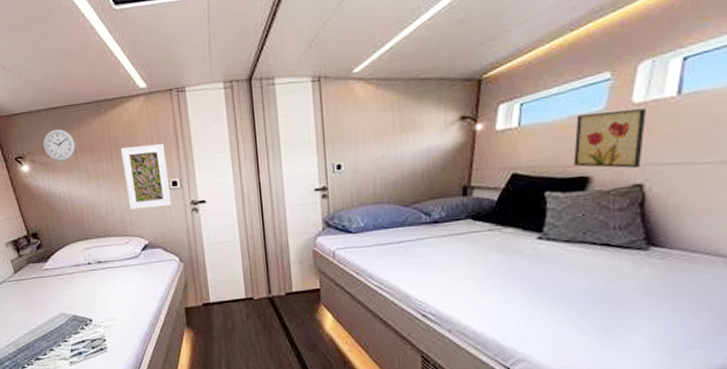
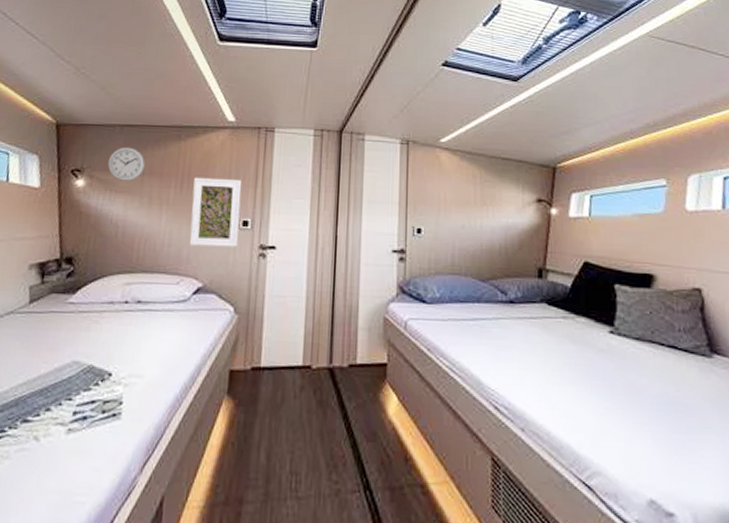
wall art: present [573,109,646,169] -> none [639,215,699,273]

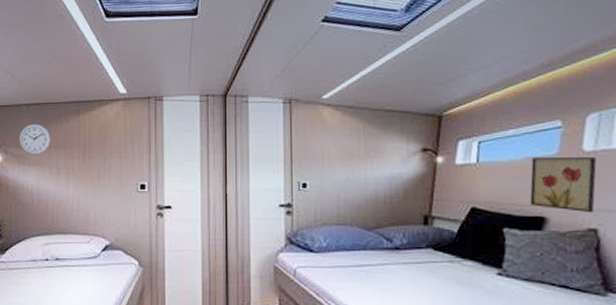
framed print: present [189,177,242,248] -> none [94,146,138,209]
wall art: none [639,215,699,273] -> present [530,157,597,213]

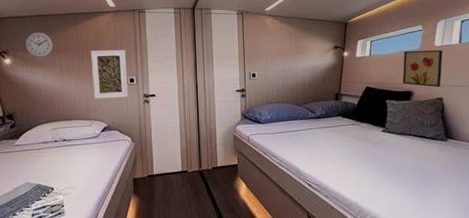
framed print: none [94,146,138,209] -> present [91,49,129,99]

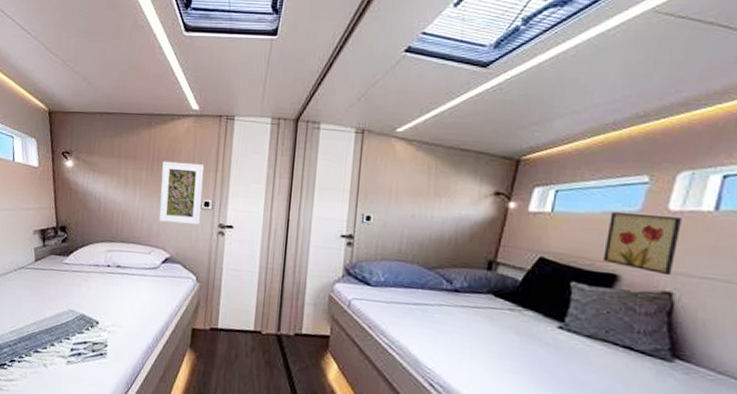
wall clock: present [25,32,53,57] -> none [90,132,122,163]

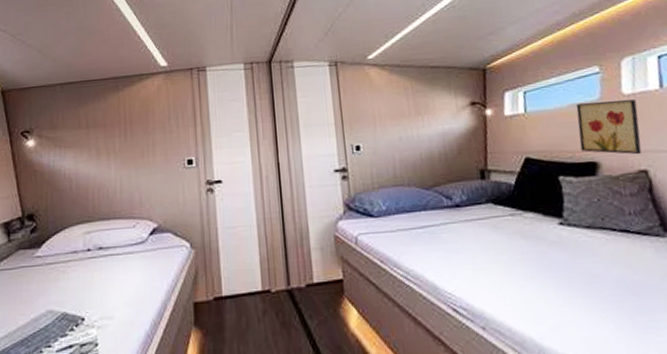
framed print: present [159,161,204,225] -> none [136,121,186,189]

